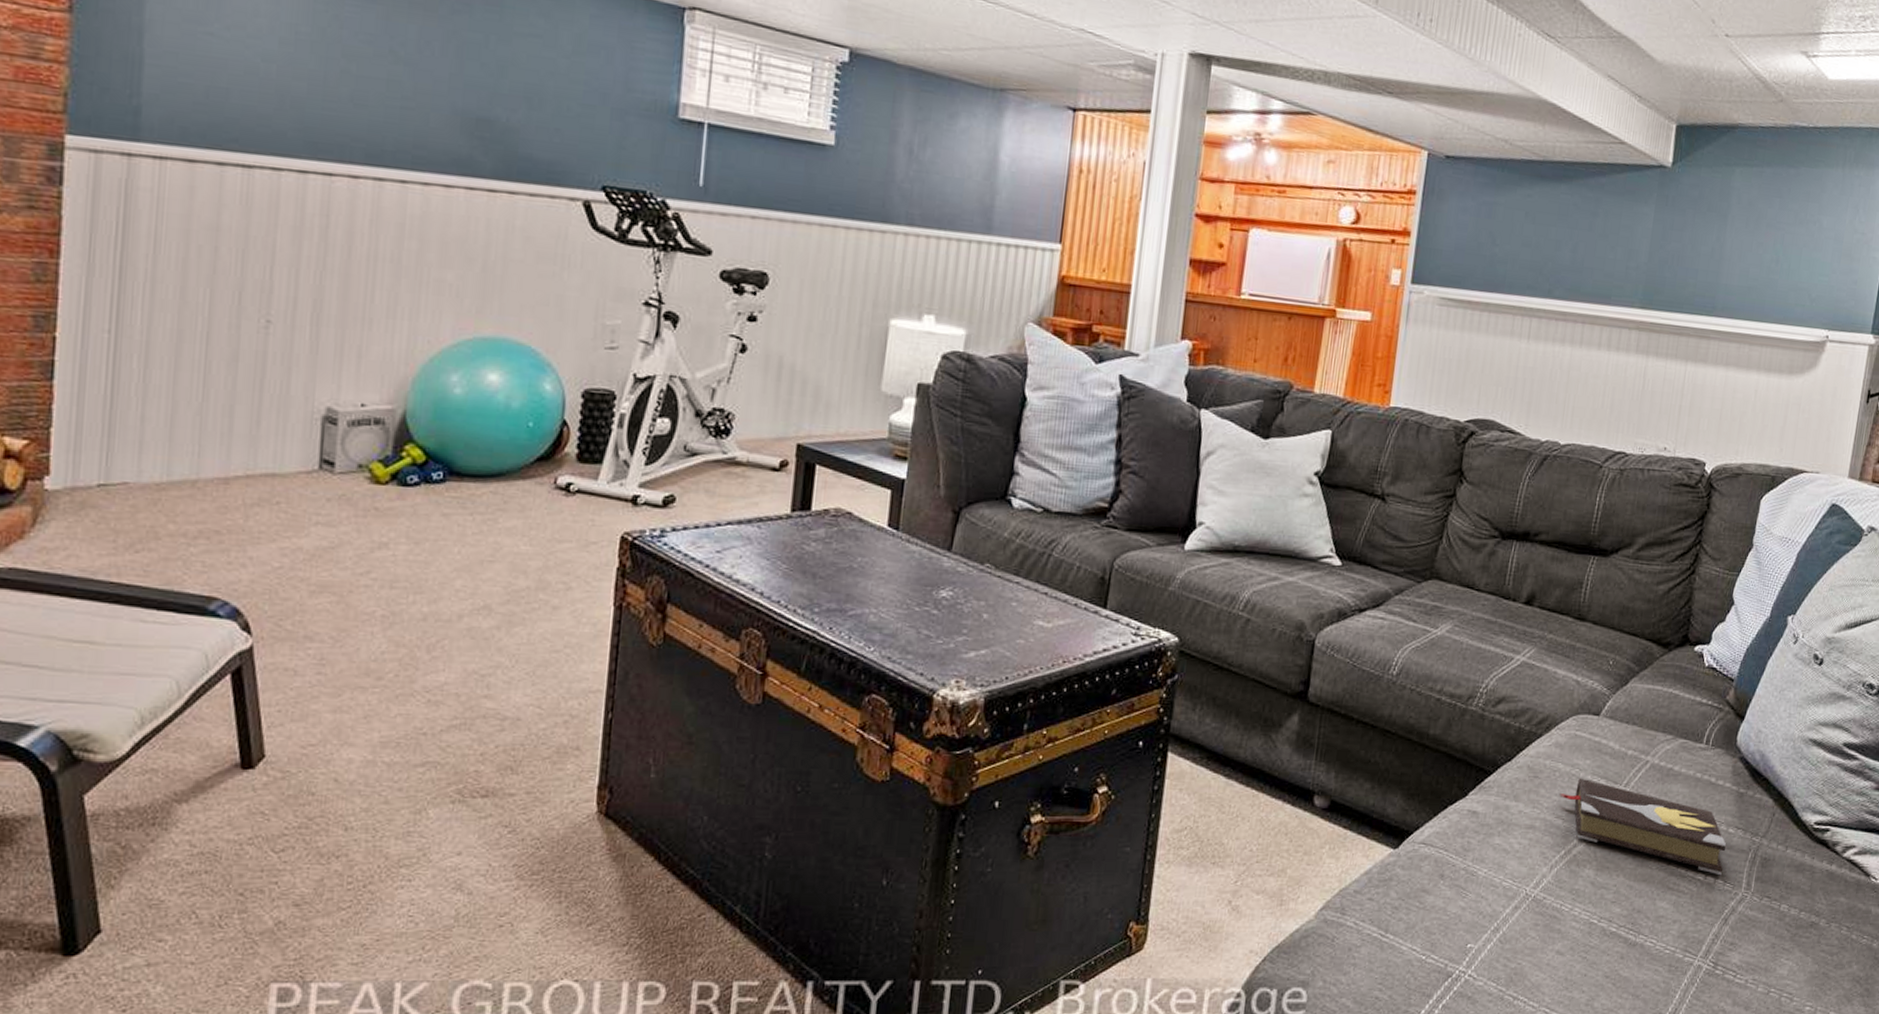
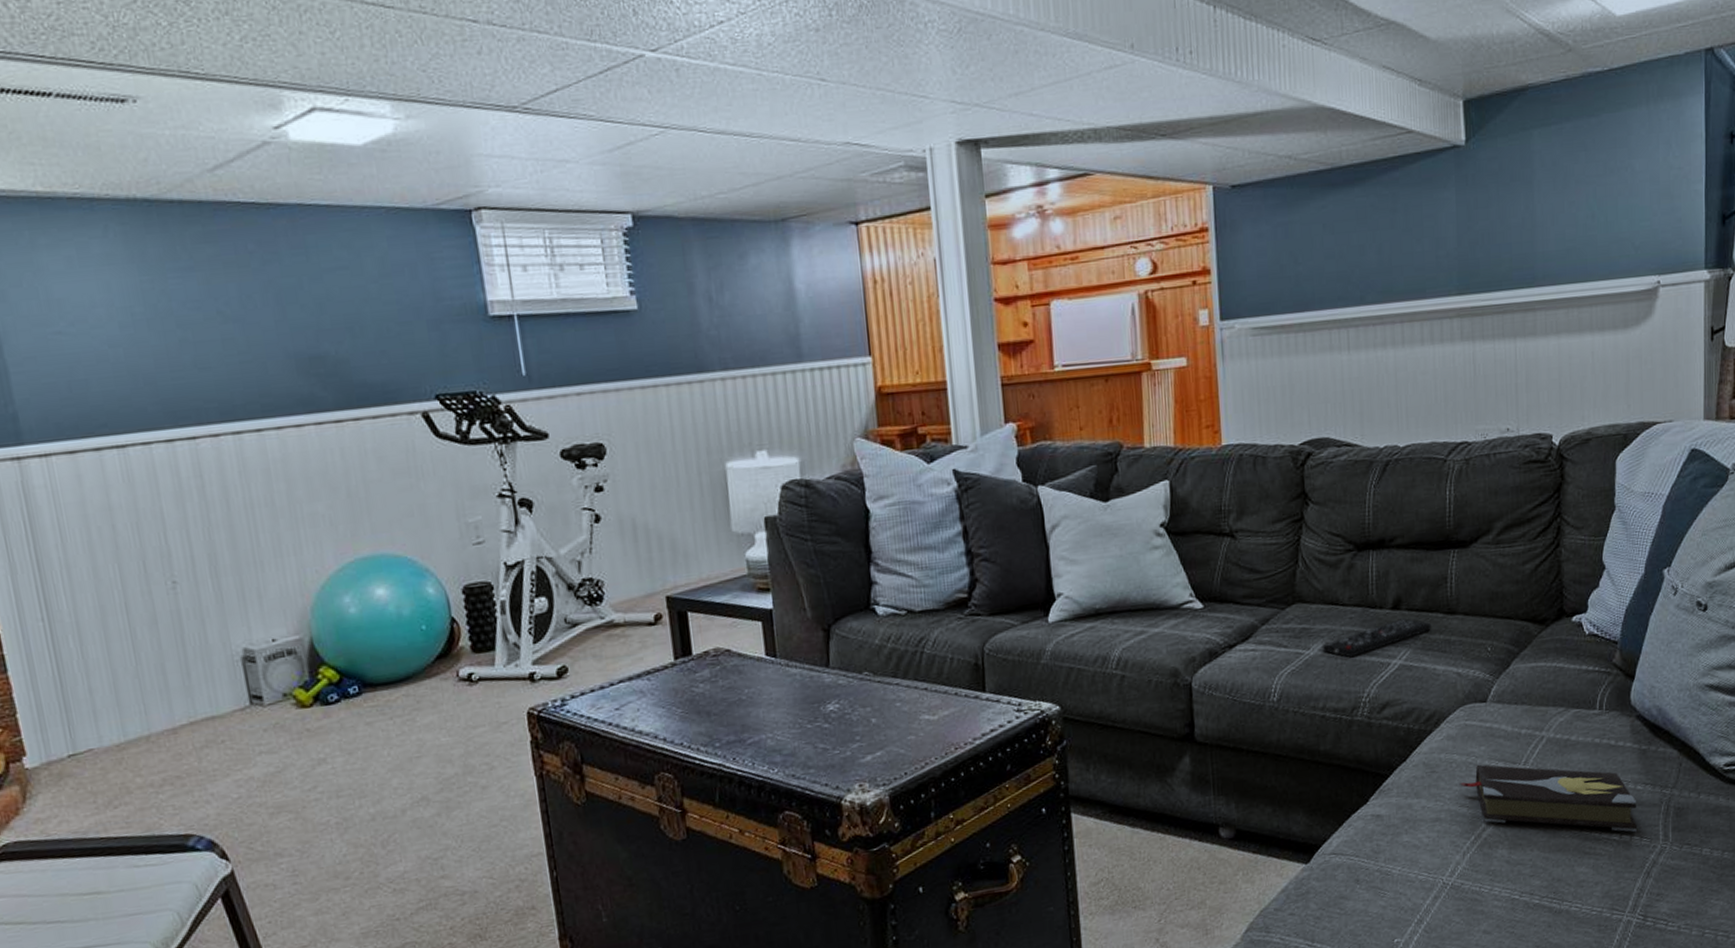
remote control: none [1449,615,1560,645] -> present [1322,618,1431,658]

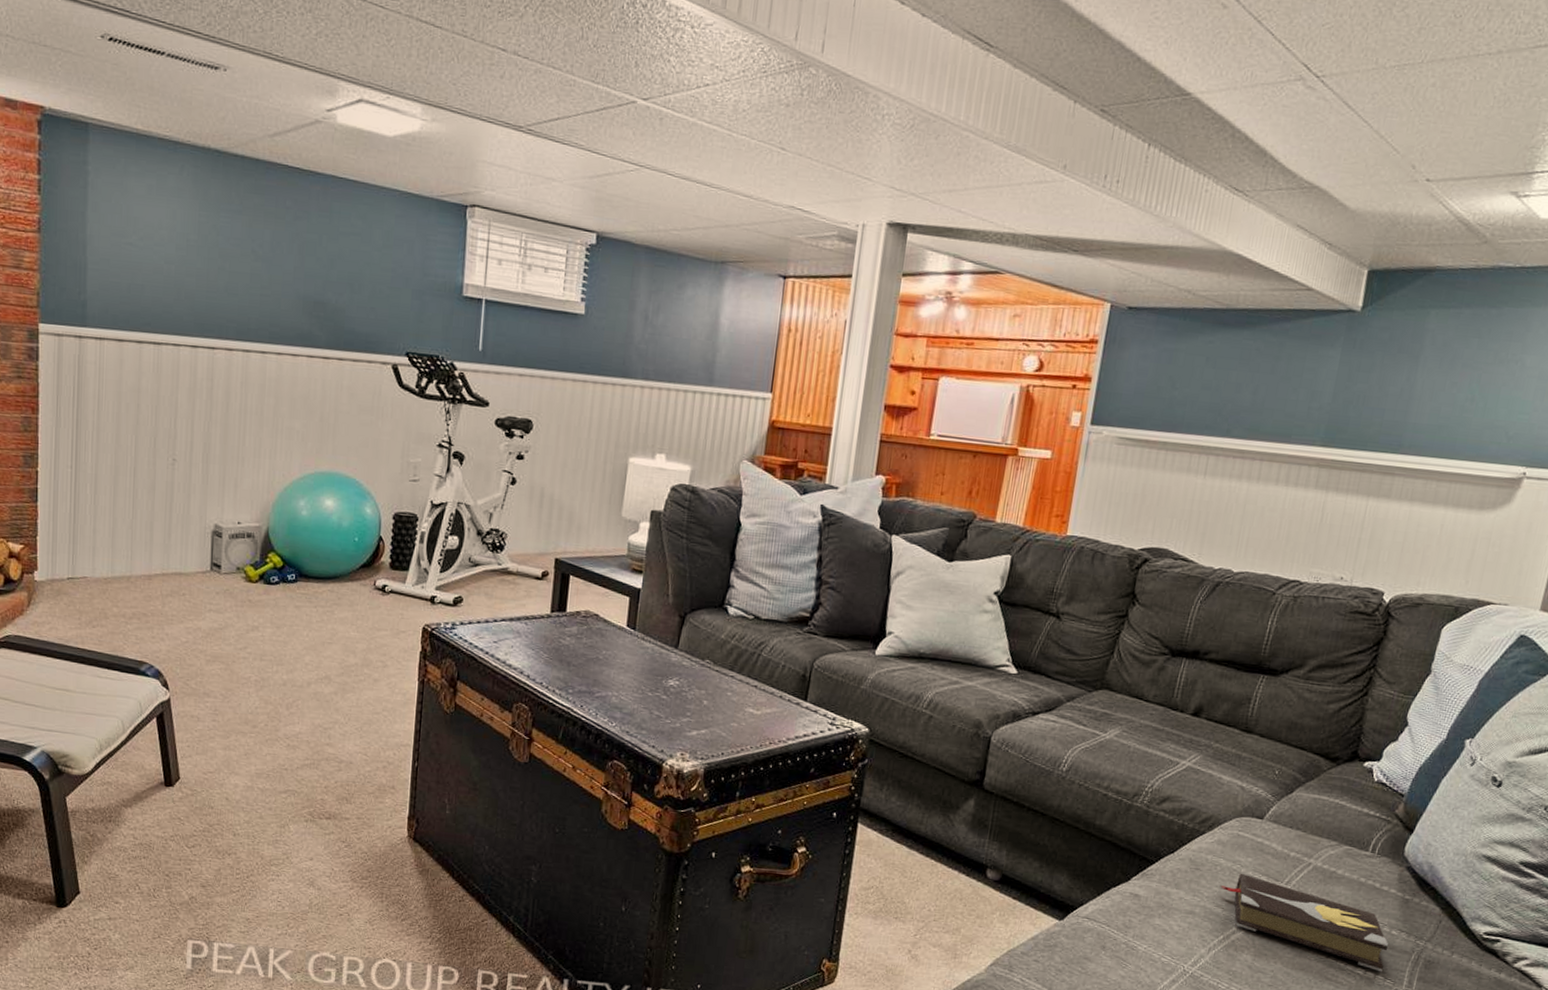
remote control: present [1322,618,1431,658] -> none [1117,725,1226,750]

